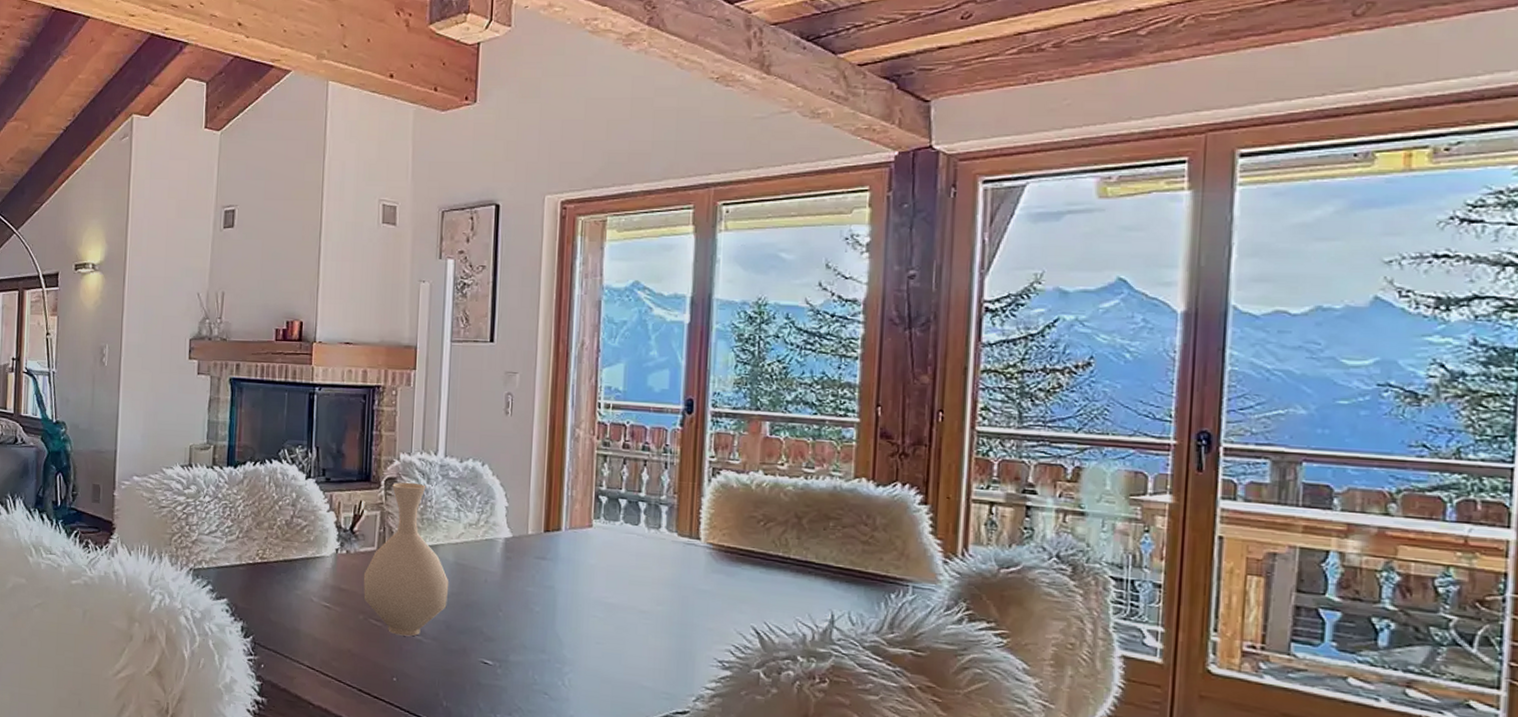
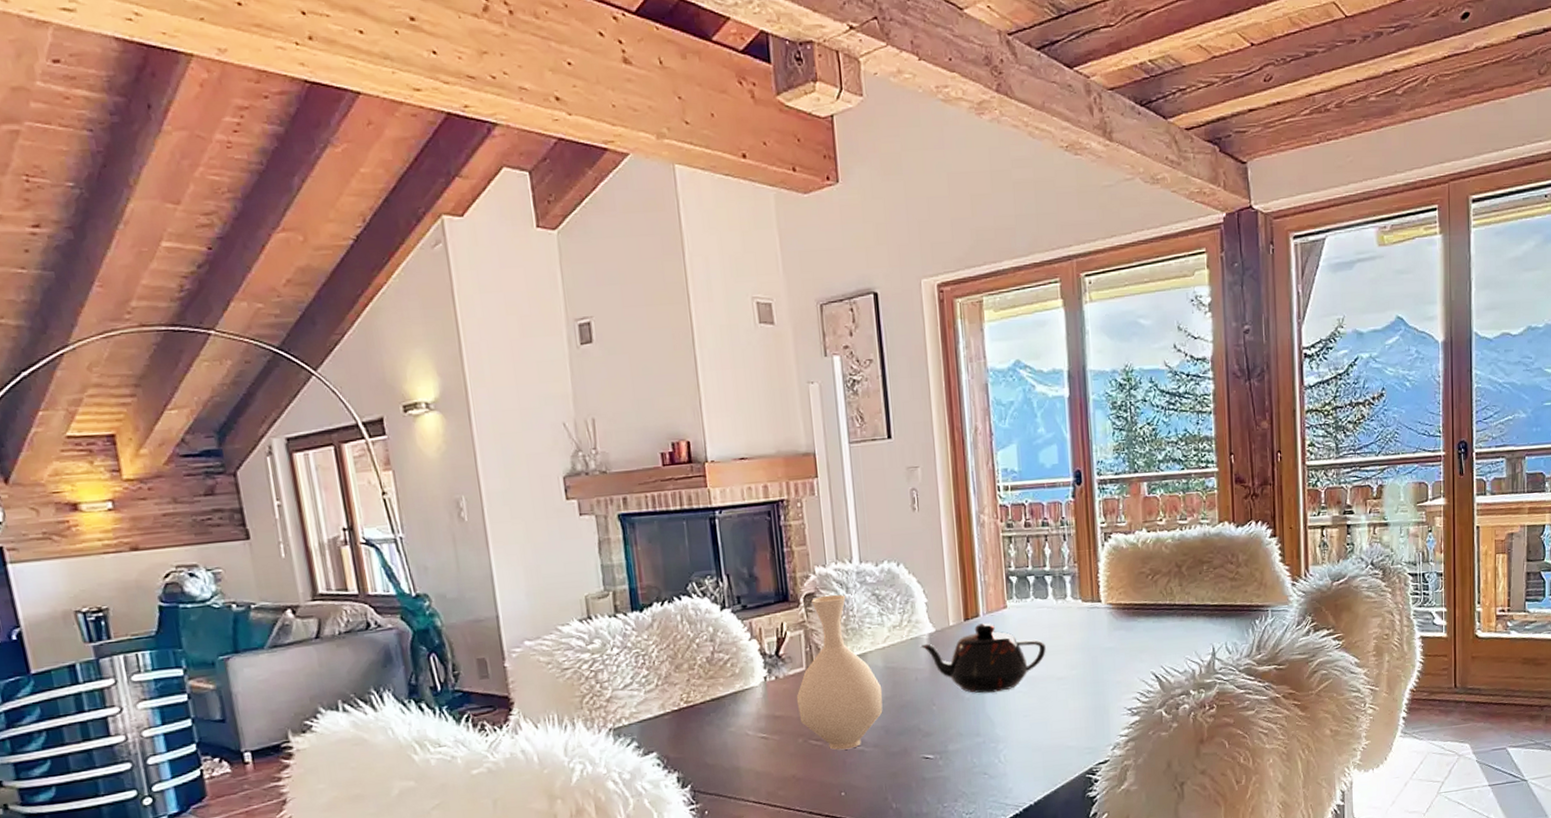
teapot: none [493,538,630,612] -> present [919,623,1046,694]

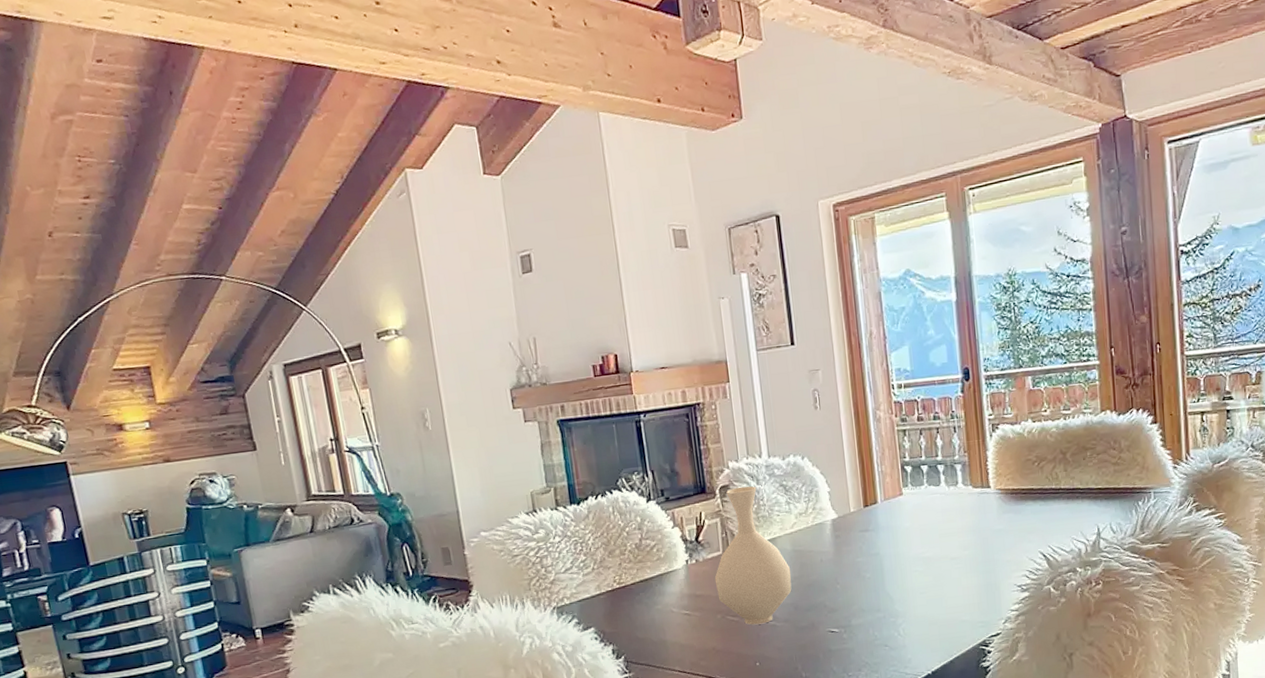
teapot: present [919,623,1046,694] -> none [823,509,940,573]

